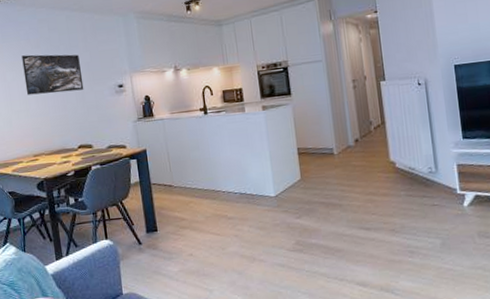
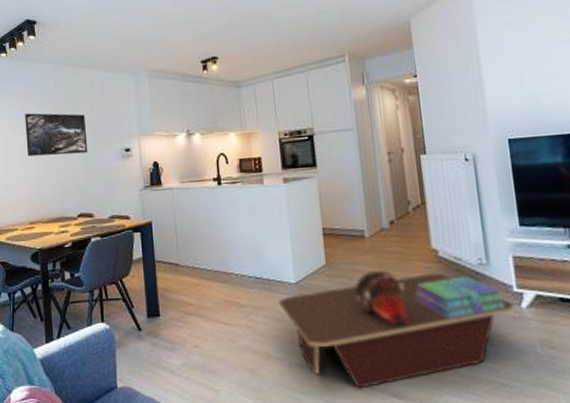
coffee table: none [260,181,458,281] -> present [278,273,515,389]
decorative bowl: none [325,180,373,227] -> present [354,268,411,325]
stack of books: none [377,183,451,219] -> present [415,276,506,319]

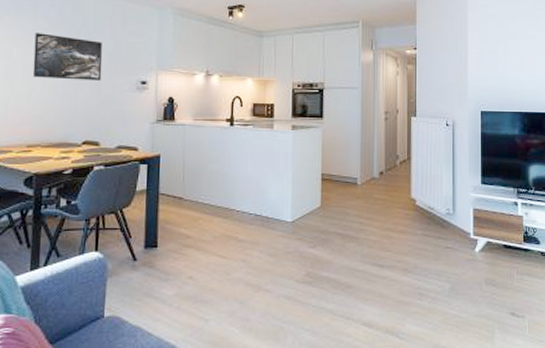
coffee table: present [278,273,515,389] -> none [273,219,470,319]
decorative bowl: present [354,268,411,325] -> none [343,212,387,263]
stack of books: present [415,276,506,319] -> none [393,223,464,259]

